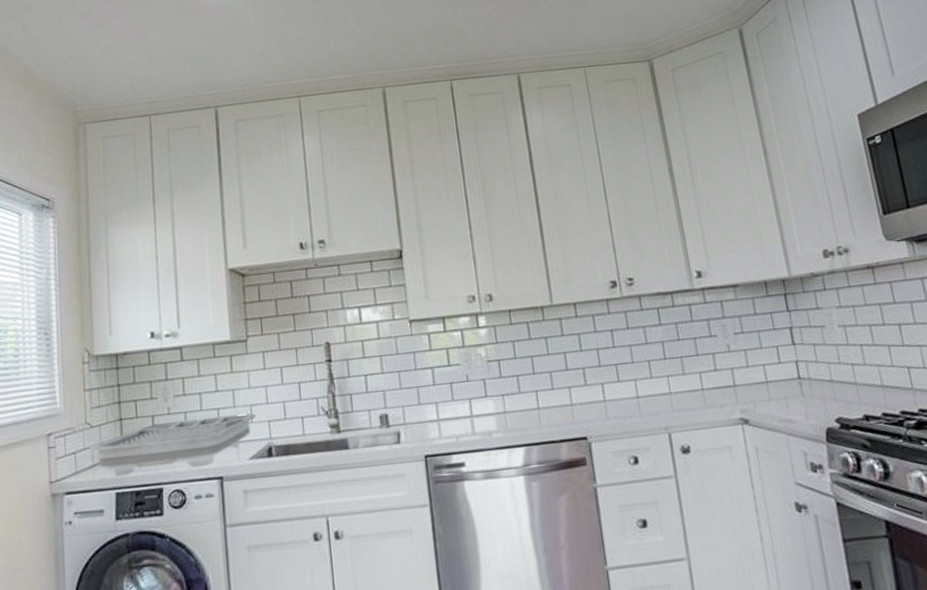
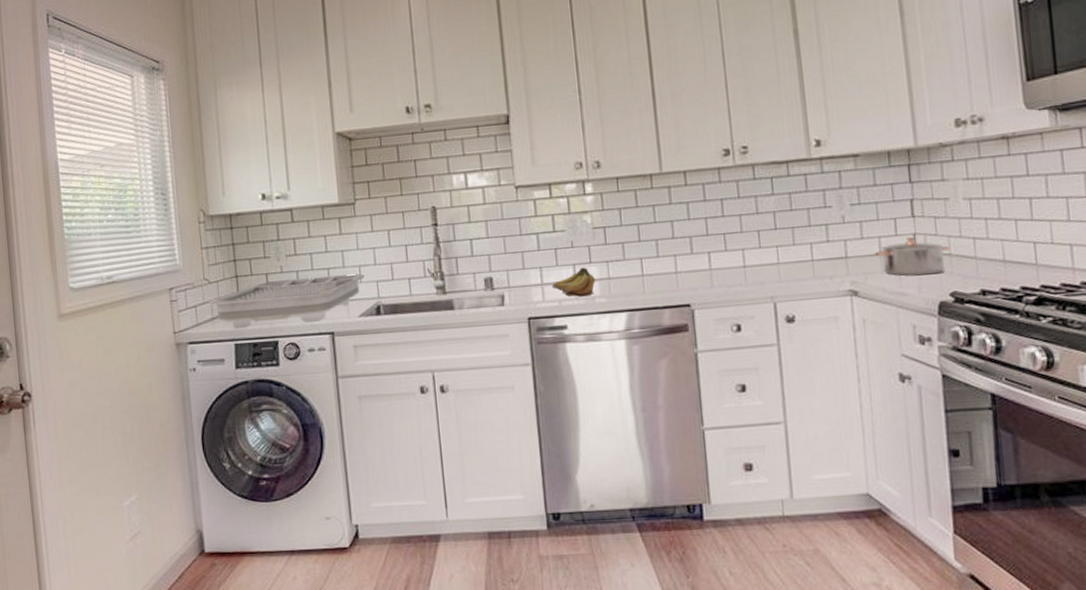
fruit: none [448,401,492,432] -> present [551,267,596,297]
cooking pot: none [760,364,832,403] -> present [873,237,951,276]

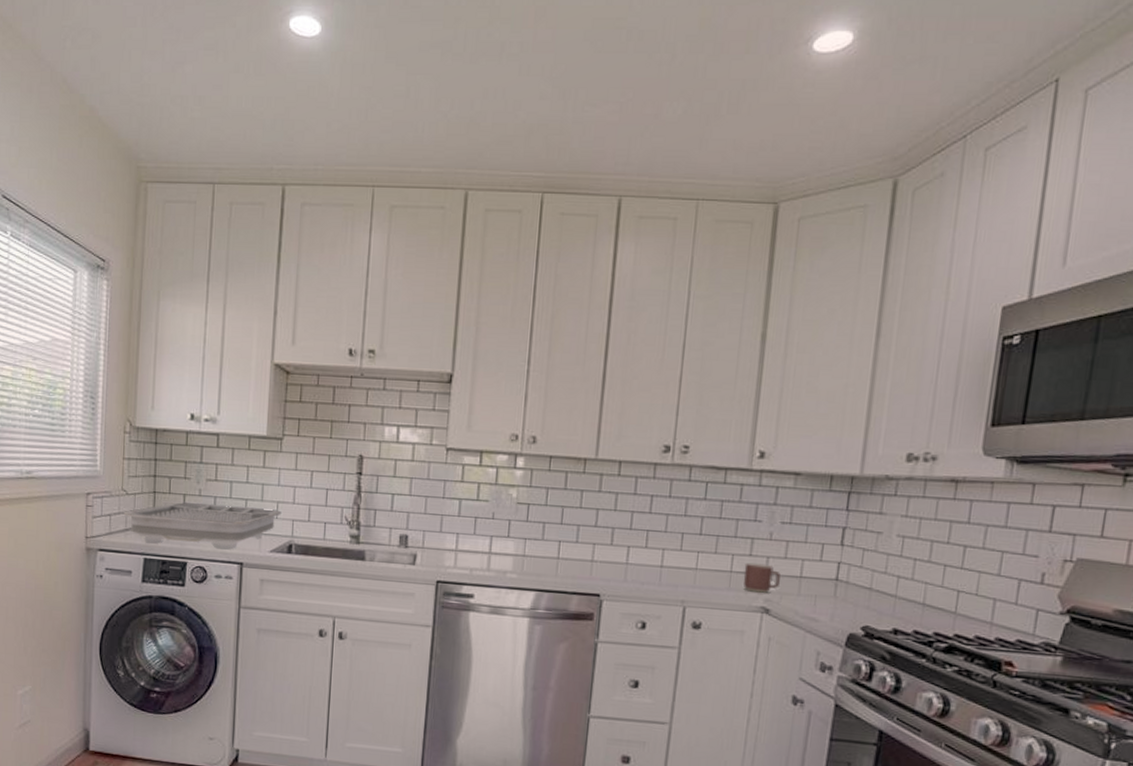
fruit: present [551,267,596,297] -> none [465,540,510,570]
mug: none [824,247,862,278] -> present [743,562,780,594]
cooking pot: present [873,237,951,276] -> none [794,565,873,606]

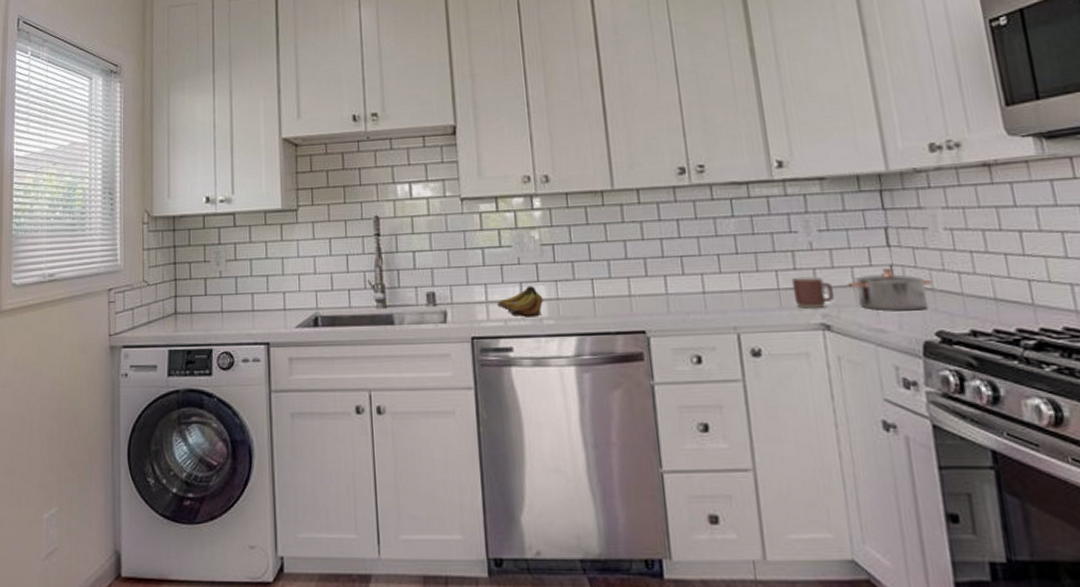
dish rack: present [124,502,282,550] -> none [147,282,304,334]
fruit: none [465,540,510,570] -> present [497,286,543,317]
cooking pot: none [794,565,873,606] -> present [846,268,933,311]

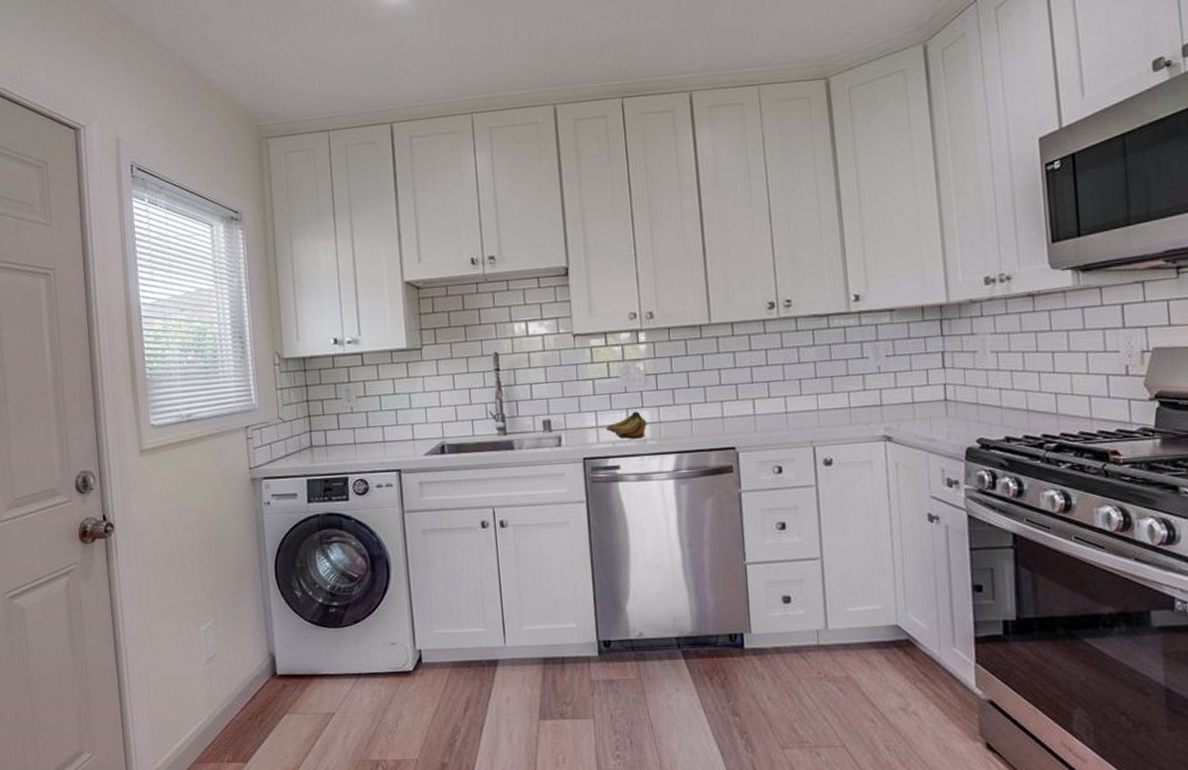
mug: present [791,276,834,310] -> none [861,396,895,424]
cooking pot: present [846,268,933,311] -> none [906,387,978,423]

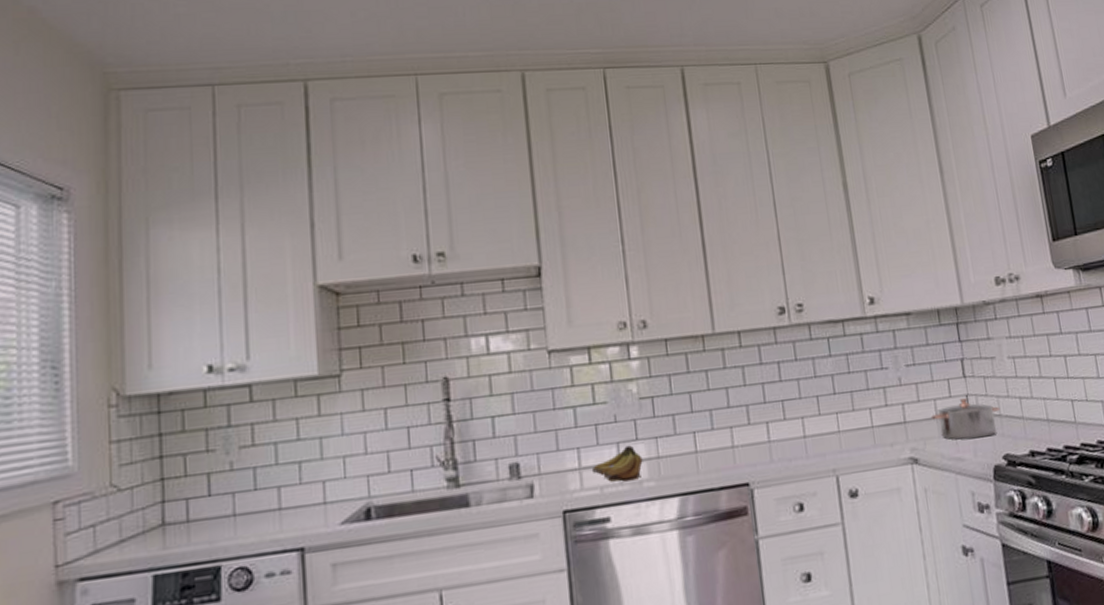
cooking pot: none [906,387,978,423] -> present [930,398,1000,440]

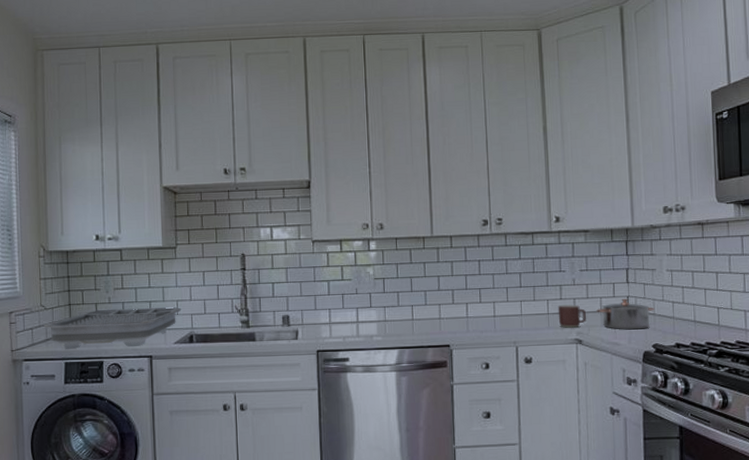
dish rack: none [117,467,351,553] -> present [44,307,181,349]
fruit: present [591,445,643,482] -> none [338,310,374,335]
mug: none [883,411,920,444] -> present [557,304,586,329]

